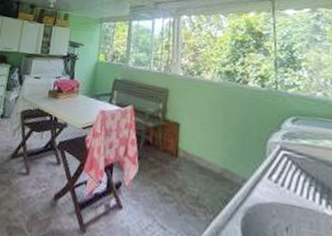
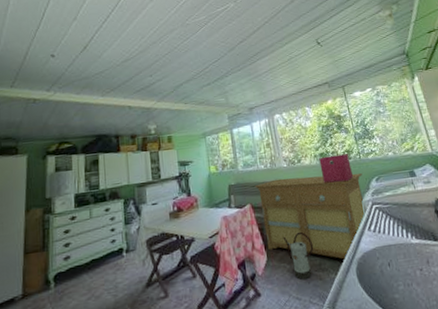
sideboard: none [140,86,275,203] -> present [254,173,366,260]
watering can: none [161,152,195,209] -> present [283,231,314,280]
storage bin: none [222,75,264,113] -> present [319,154,354,183]

